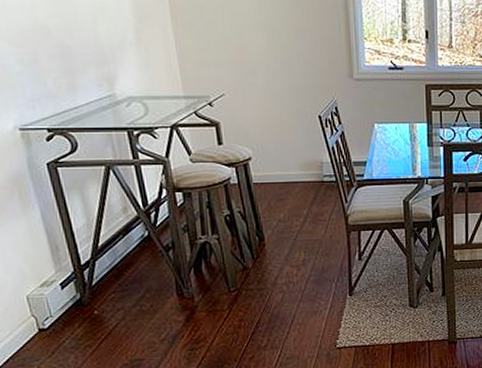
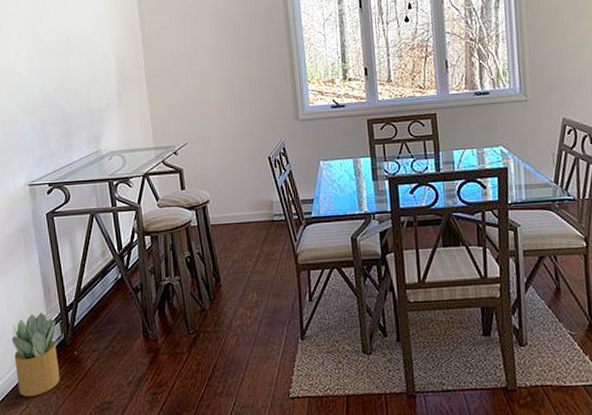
potted plant: none [11,270,78,358] -> present [11,312,60,397]

